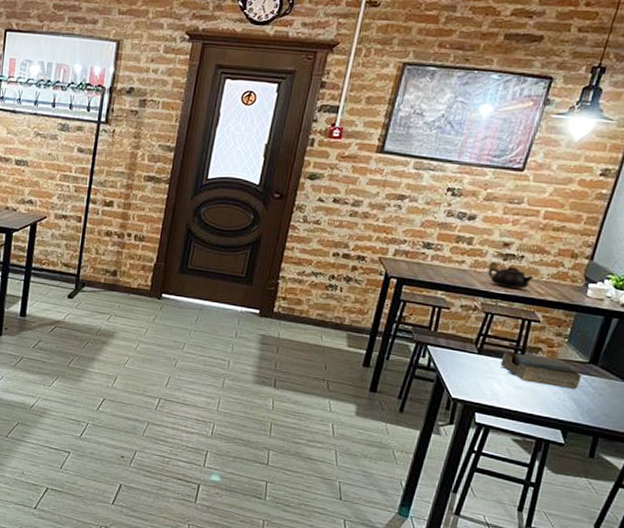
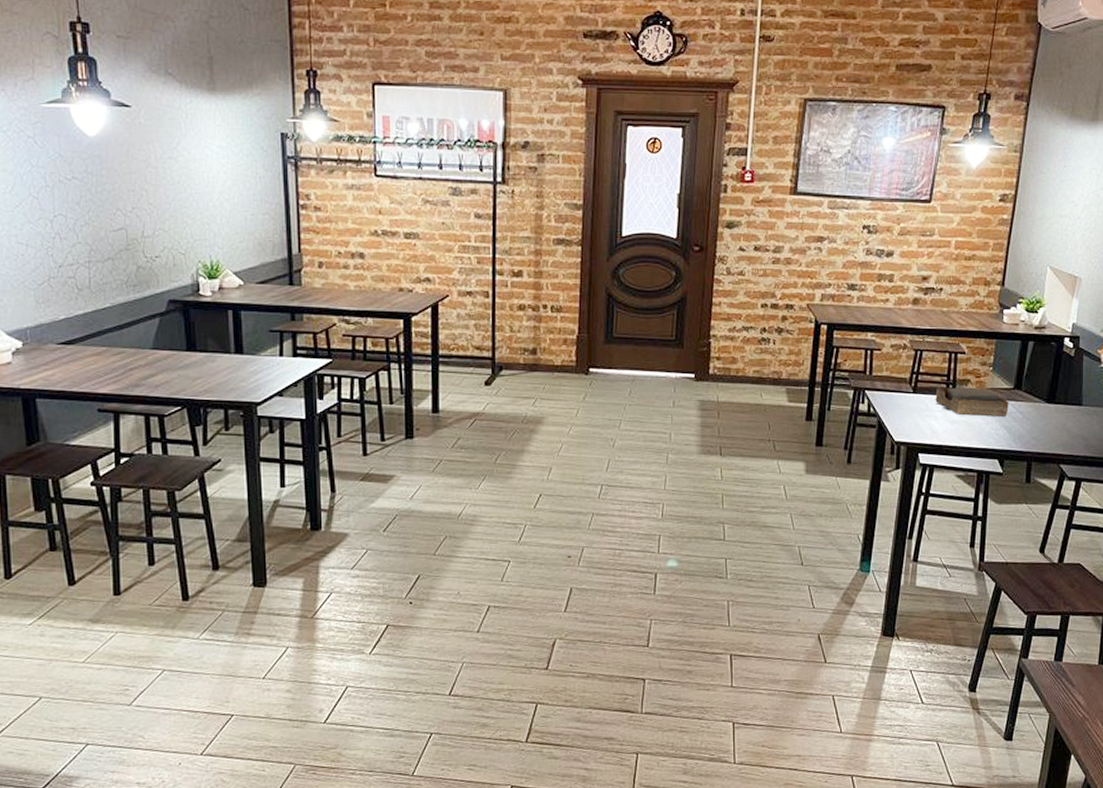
teapot: present [488,267,533,289] -> none [911,301,953,323]

